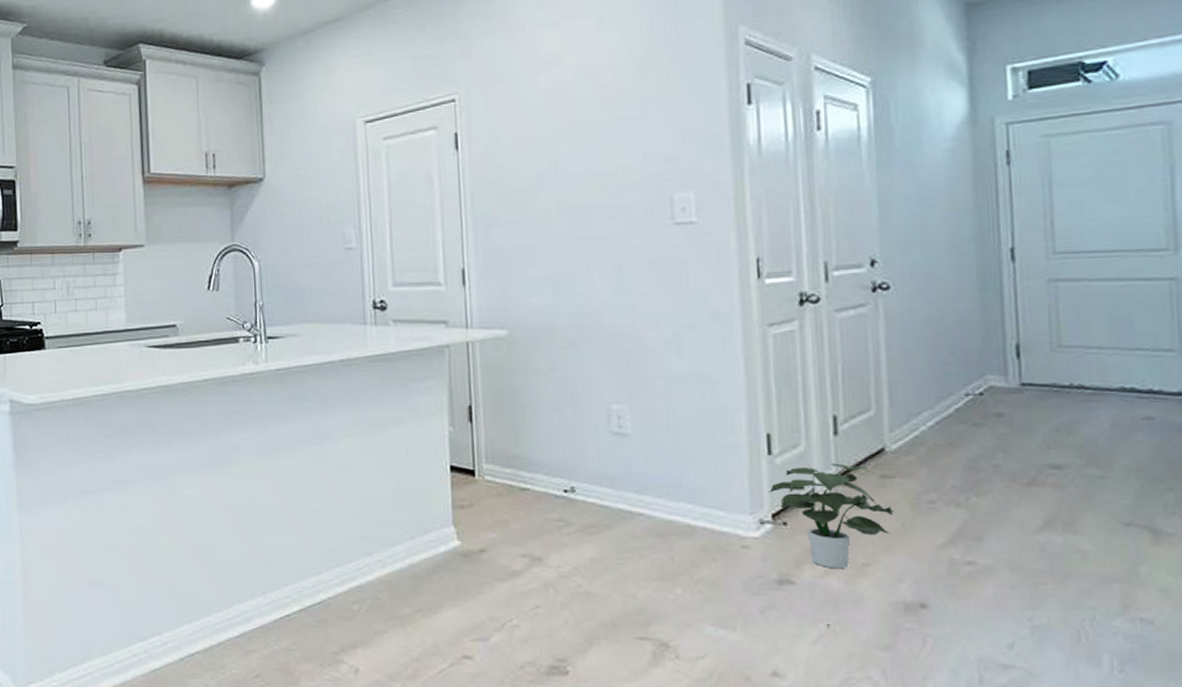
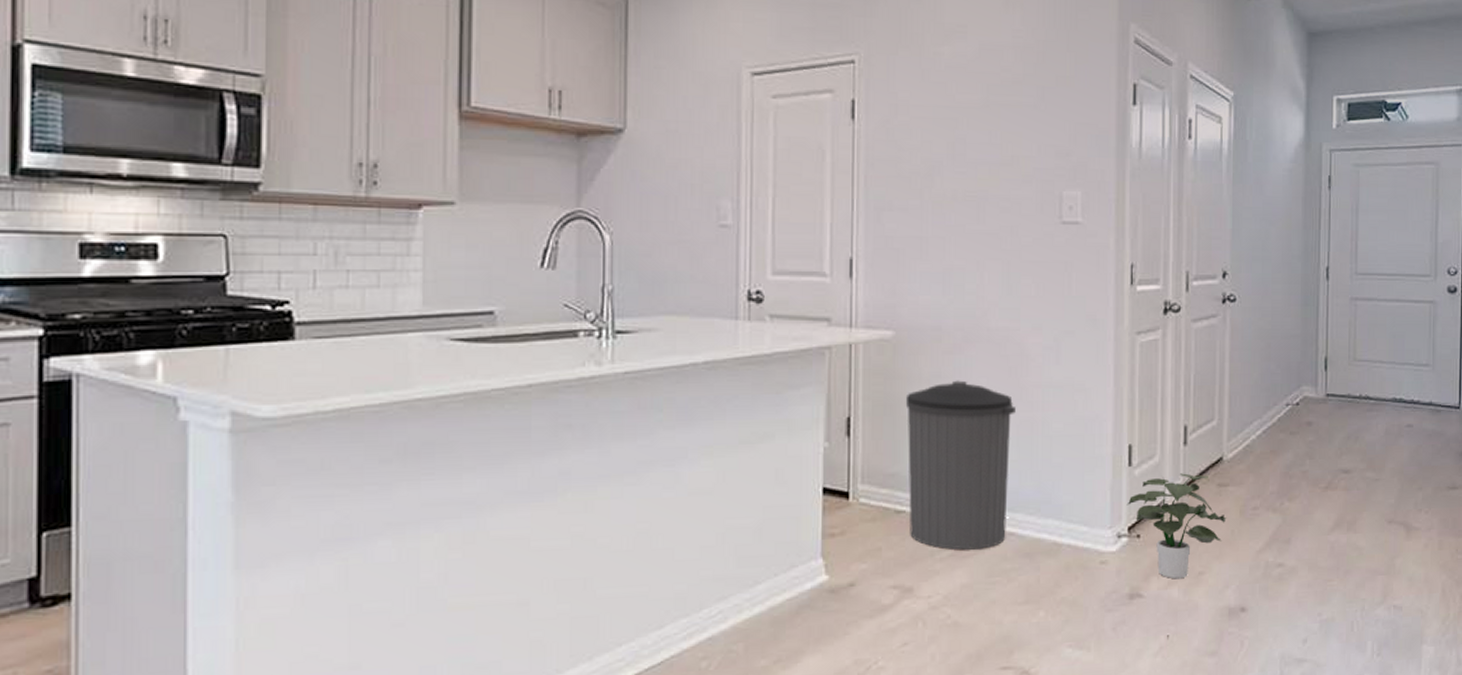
trash can: none [523,373,637,527] -> present [905,380,1016,551]

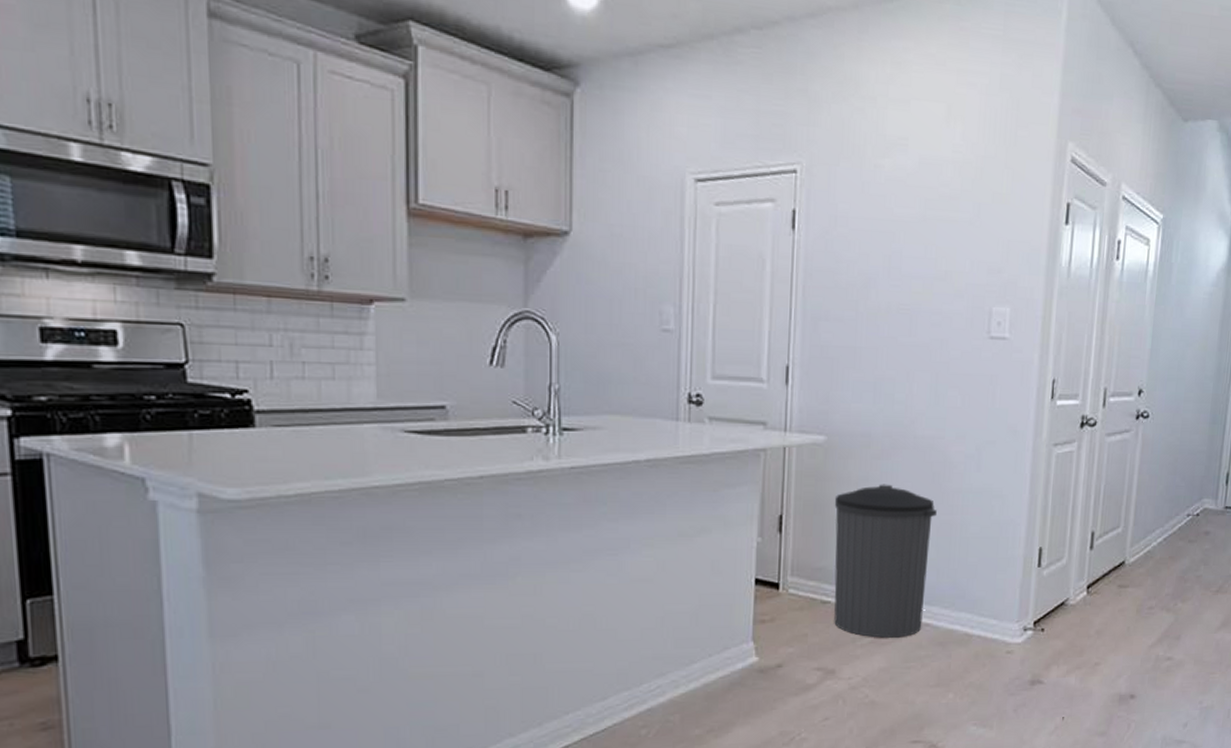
potted plant: present [1127,473,1227,579] -> none [1034,575,1124,669]

